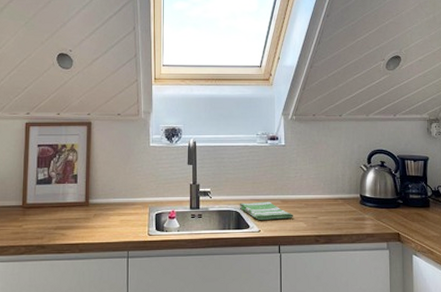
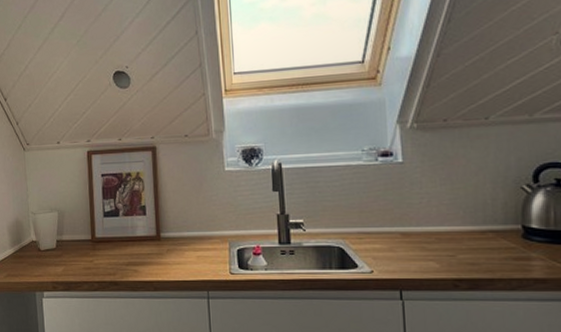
dish towel: present [239,201,293,220] -> none [342,235,419,258]

